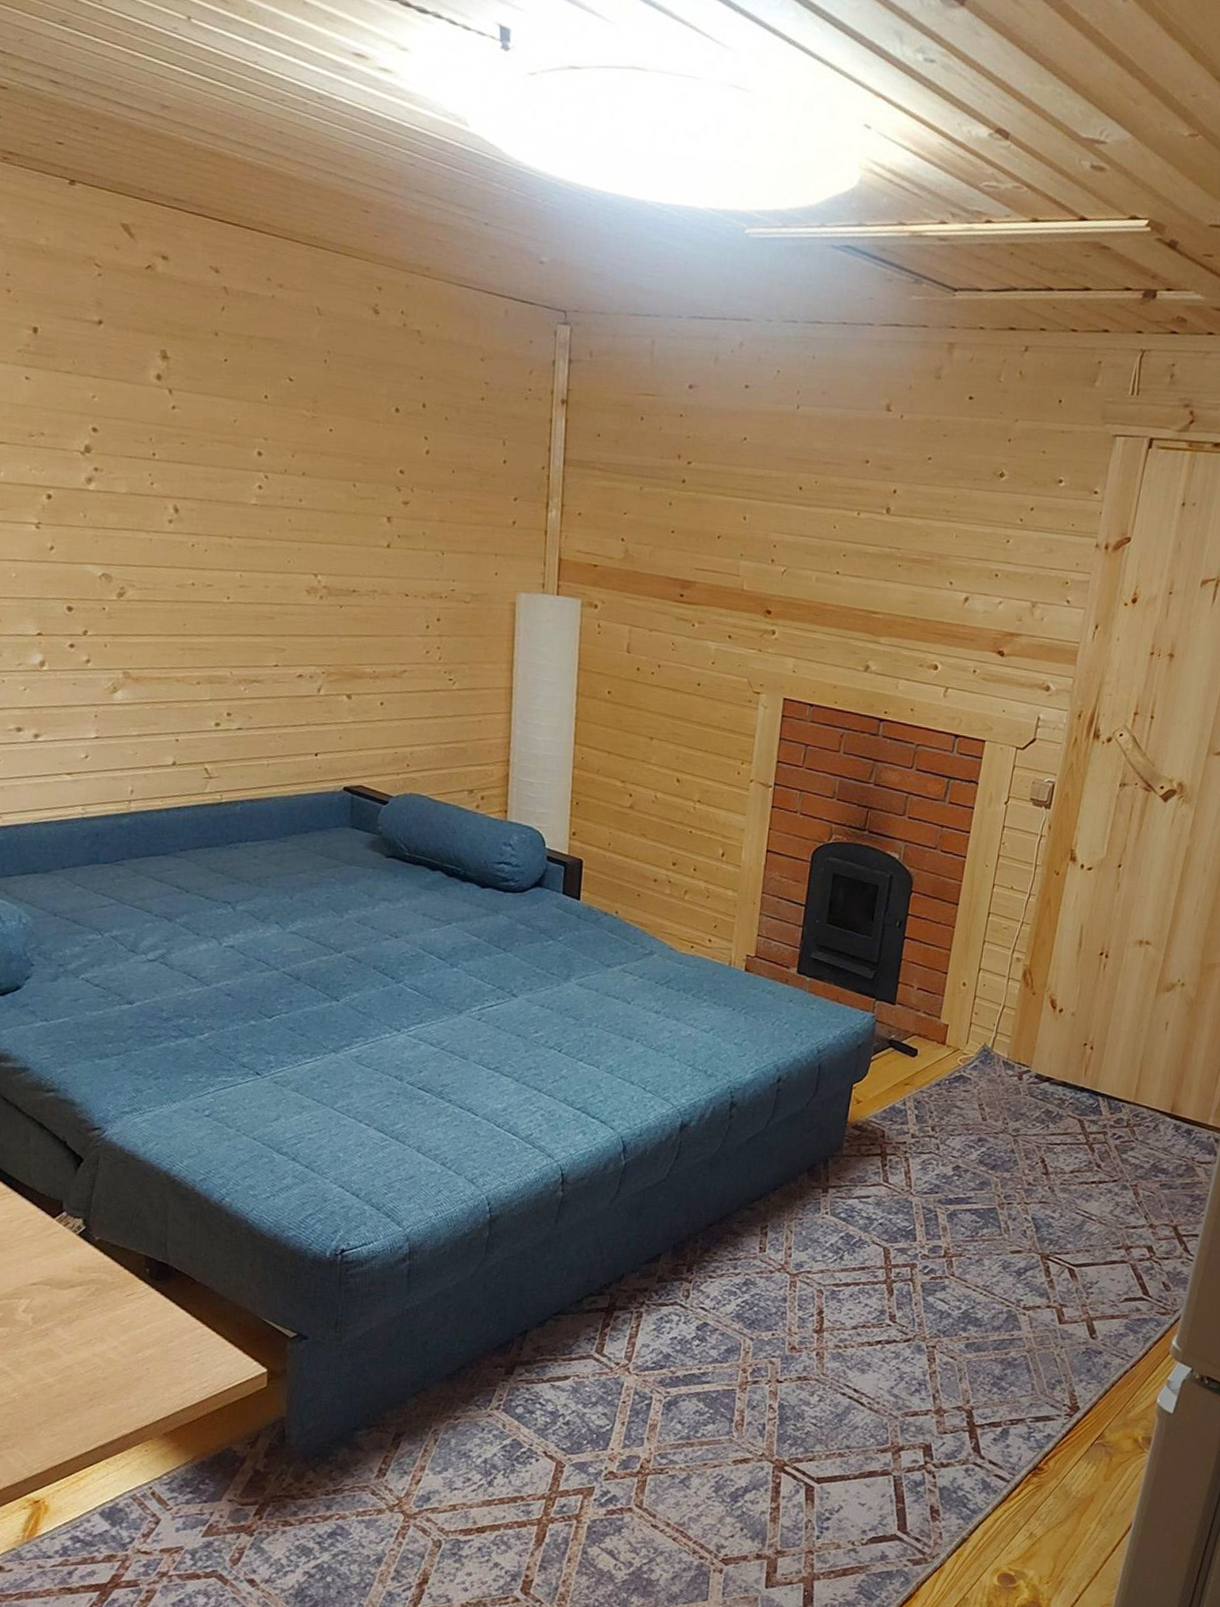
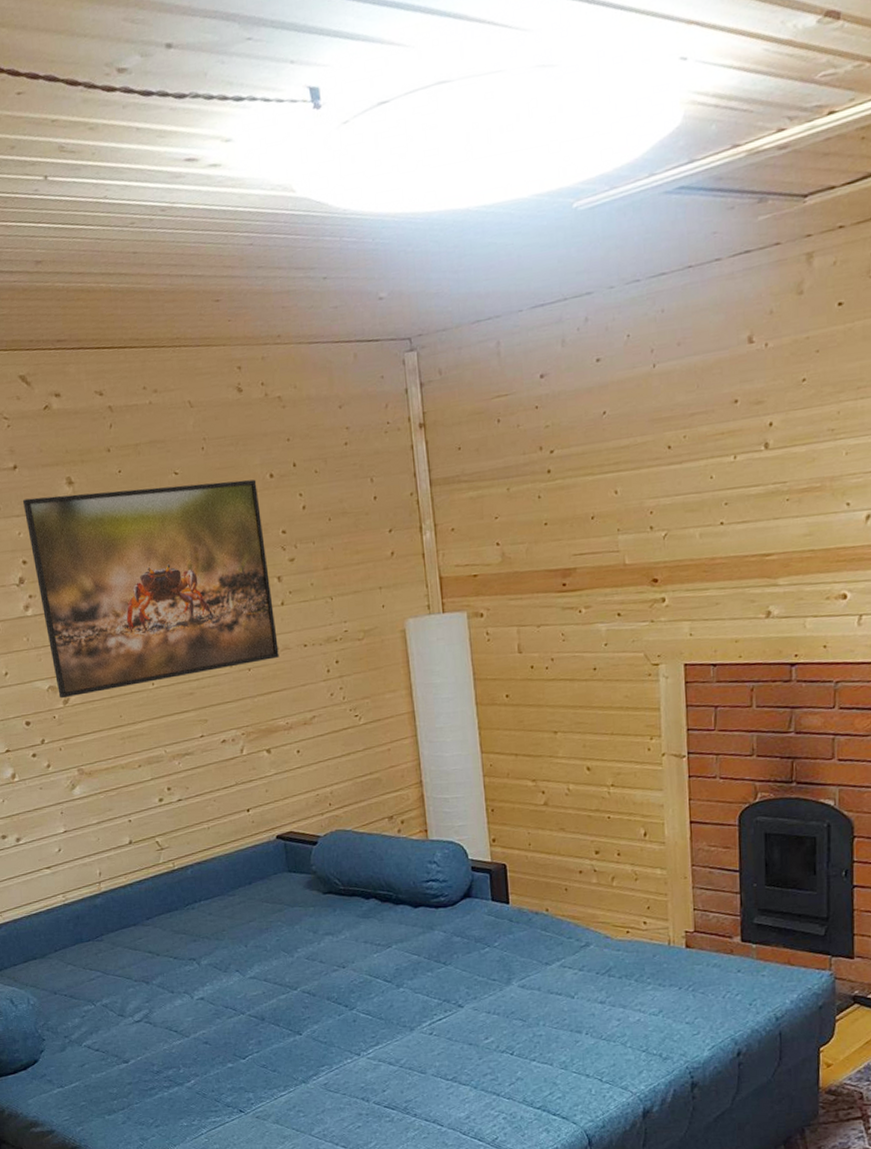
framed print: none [103,360,380,602] -> present [22,479,279,699]

